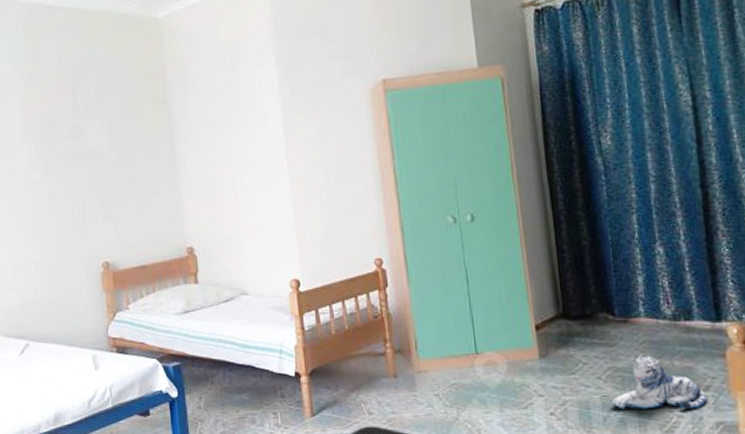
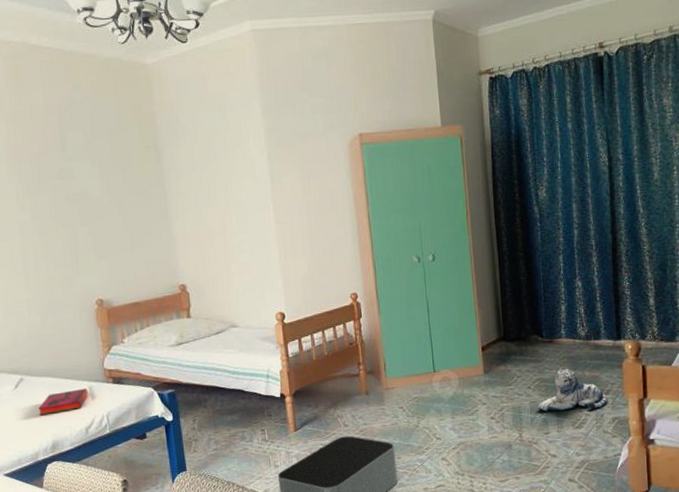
hardback book: none [42,356,92,385] -> present [38,388,89,416]

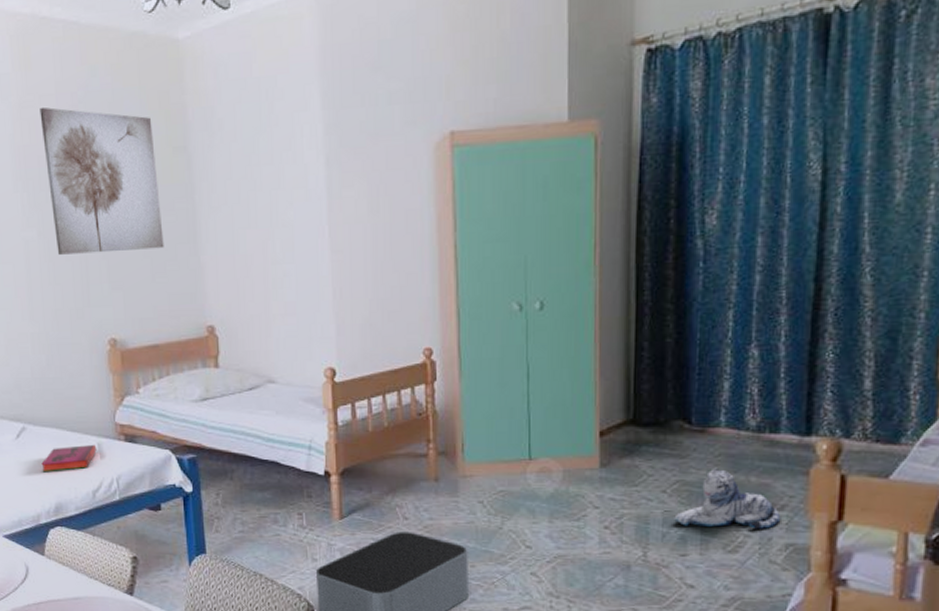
wall art: none [31,115,141,233] -> present [39,106,164,255]

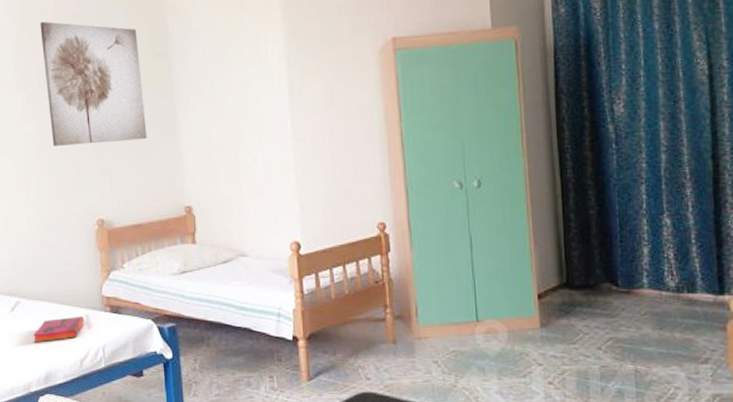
plush toy: present [674,467,781,529] -> none [610,325,706,381]

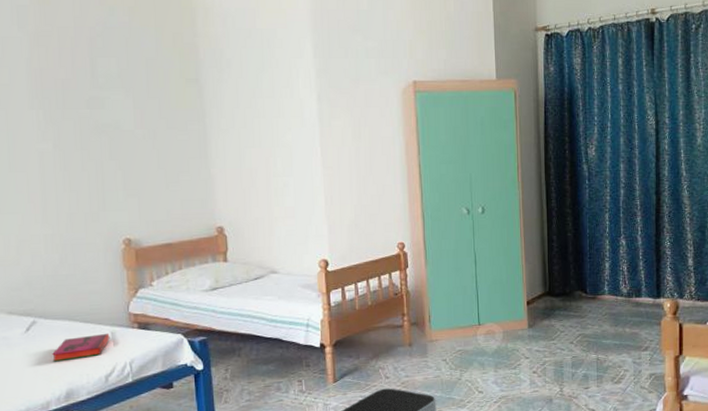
wall art: present [40,21,147,146] -> none [58,37,177,165]

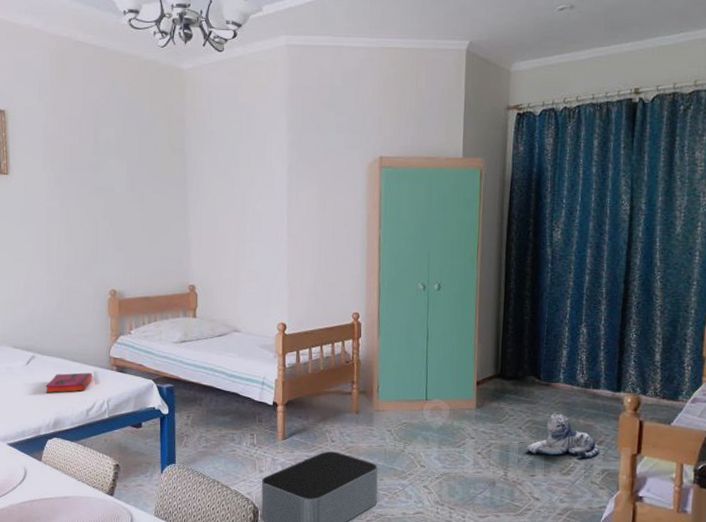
plush toy: none [579,323,646,367] -> present [526,412,600,458]

